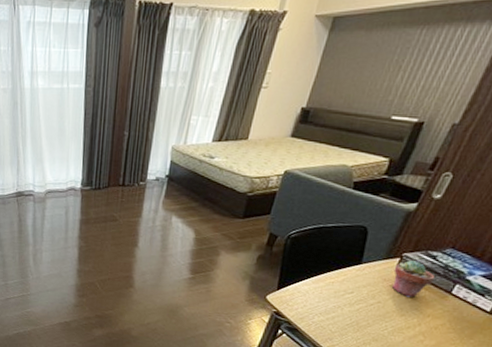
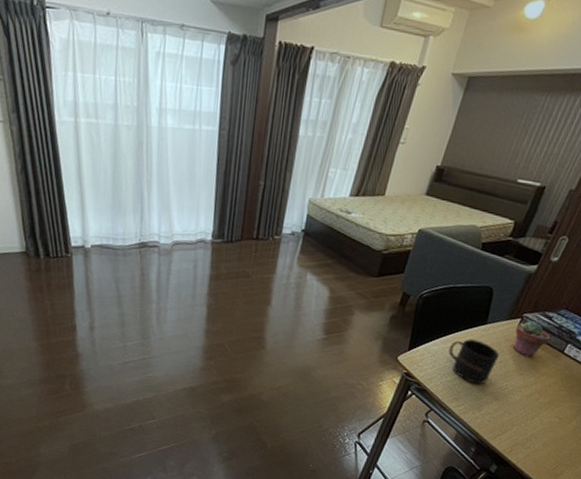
mug: none [320,279,377,325] -> present [448,339,500,385]

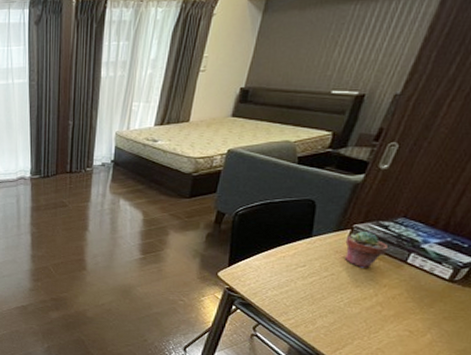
mug: present [448,339,500,385] -> none [272,253,330,298]

